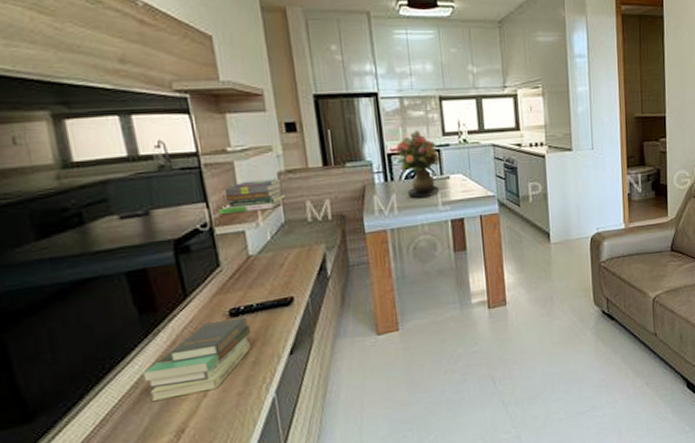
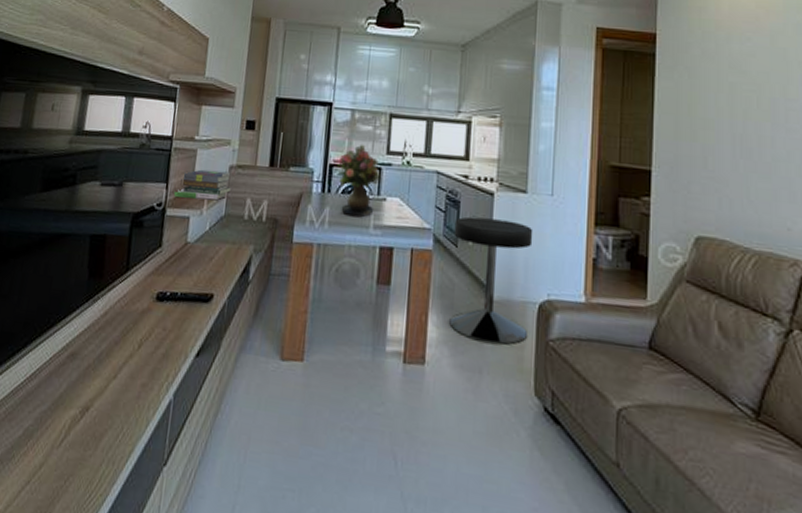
books: present [143,317,252,401] -> none [73,301,170,373]
bar stool: none [514,176,584,277] -> present [449,216,533,345]

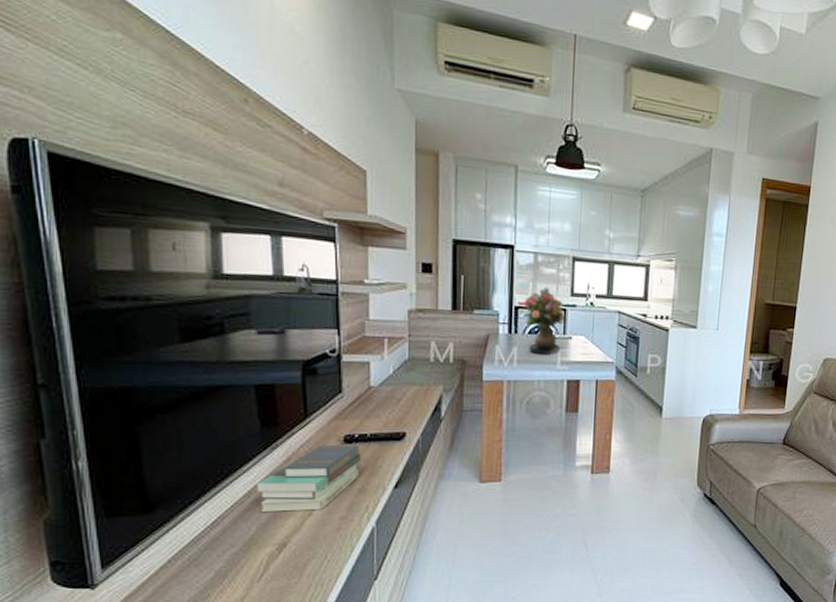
books: none [73,301,170,373] -> present [257,444,362,512]
books: present [173,169,231,201] -> none [348,314,412,345]
bar stool: present [449,216,533,345] -> none [630,350,701,452]

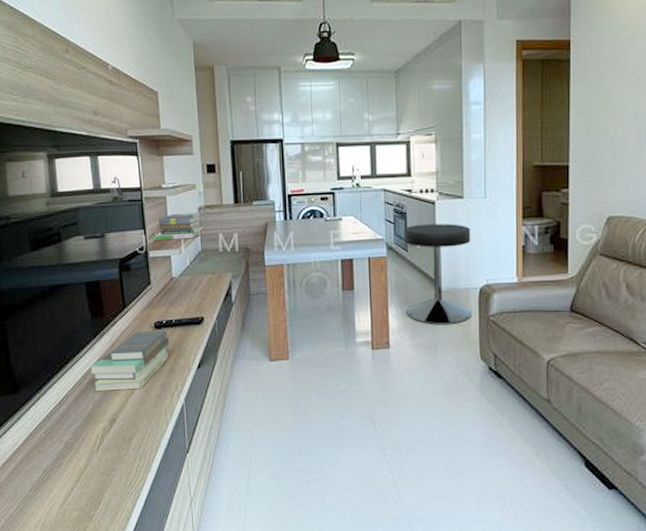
books: none [348,314,412,345] -> present [152,213,203,240]
bouquet: present [523,286,566,355] -> none [295,173,334,238]
bar stool: none [630,350,701,452] -> present [403,224,471,325]

